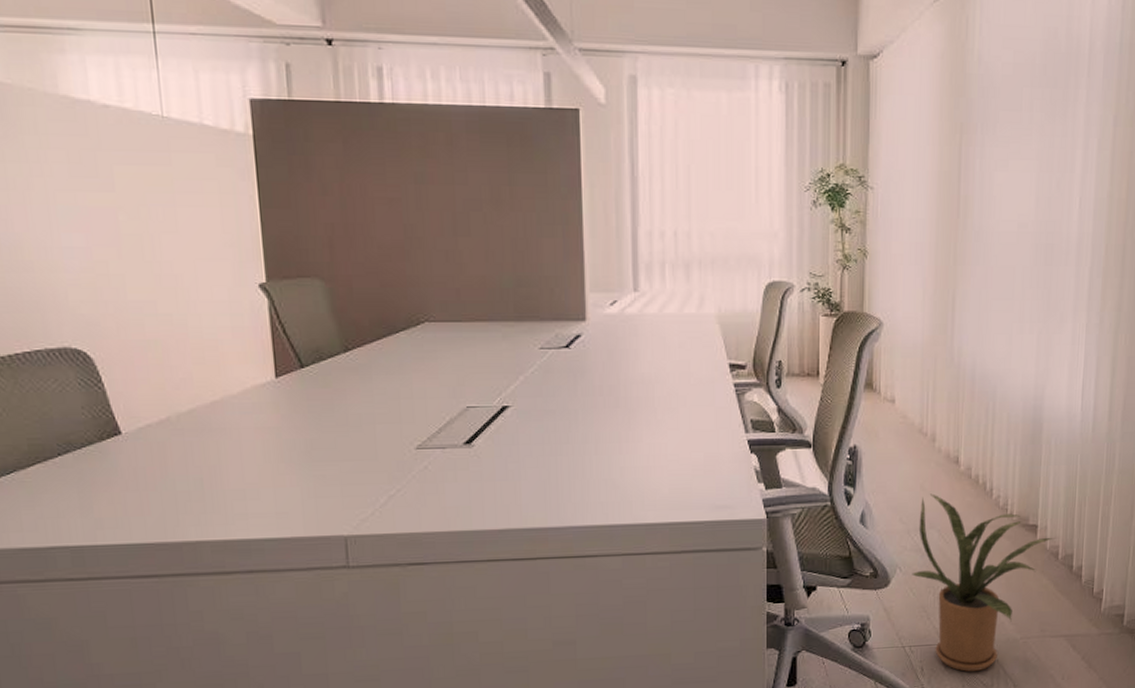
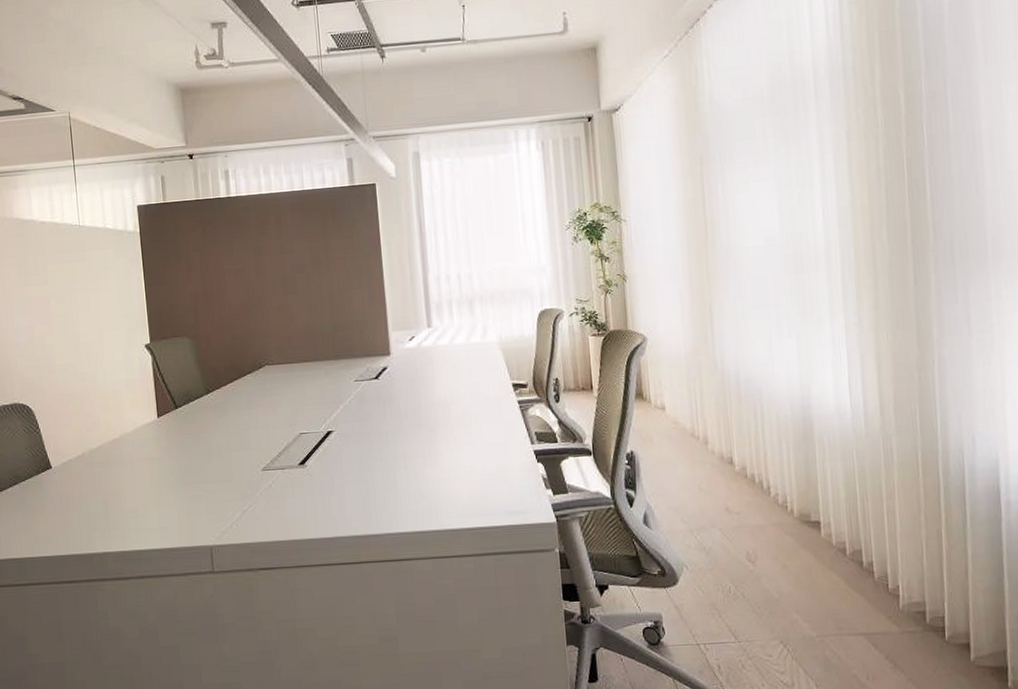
house plant: present [912,493,1055,672] -> none [699,494,840,670]

